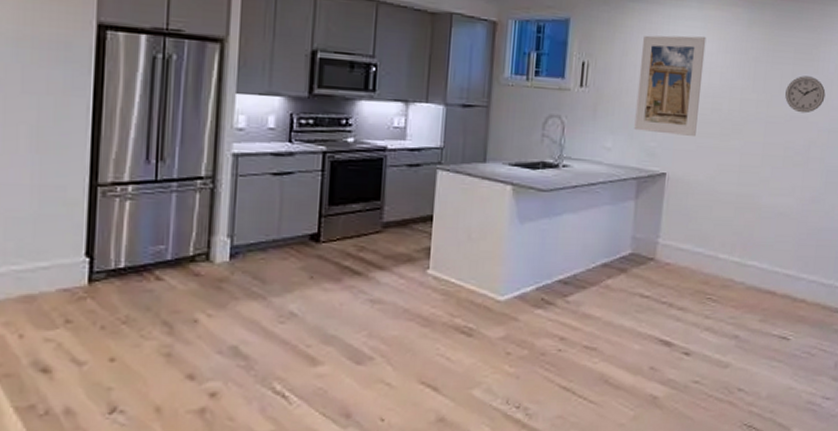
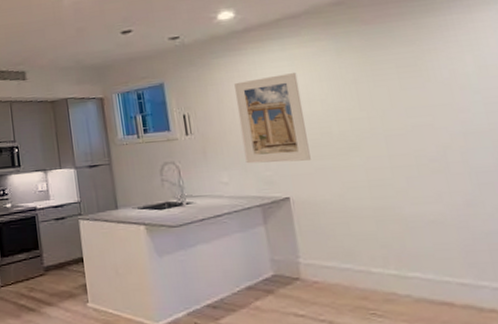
wall clock: present [785,76,826,114] -> none [397,85,448,122]

